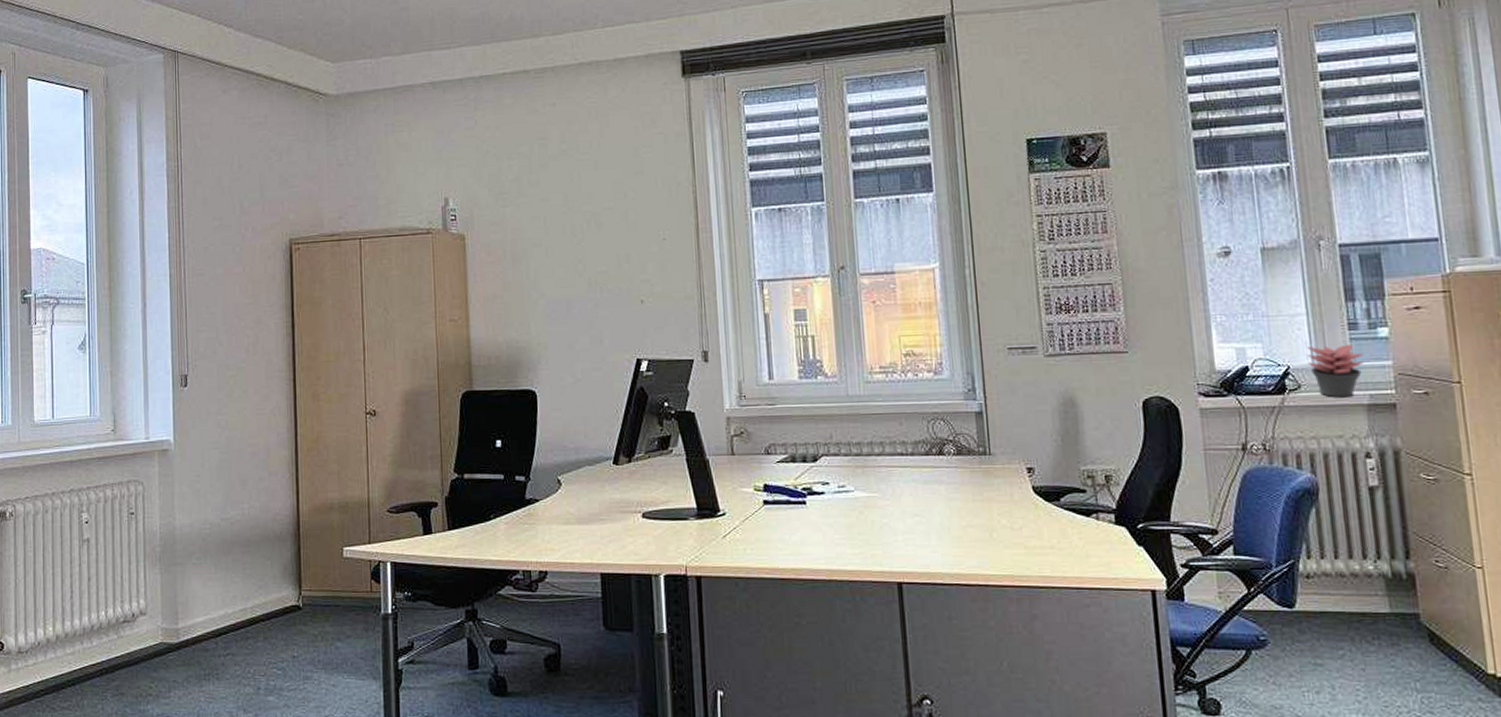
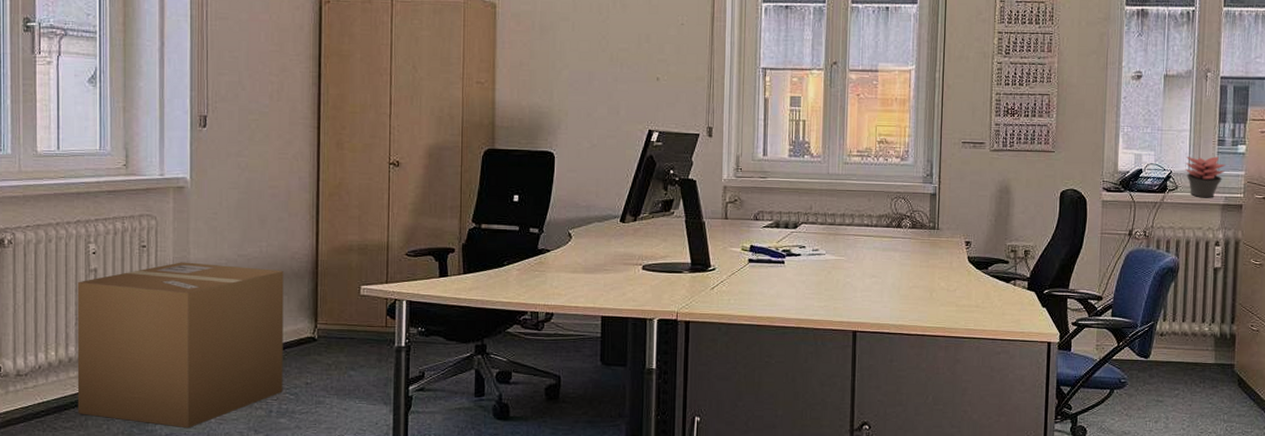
cardboard box: none [72,528,270,708] -> present [77,262,284,429]

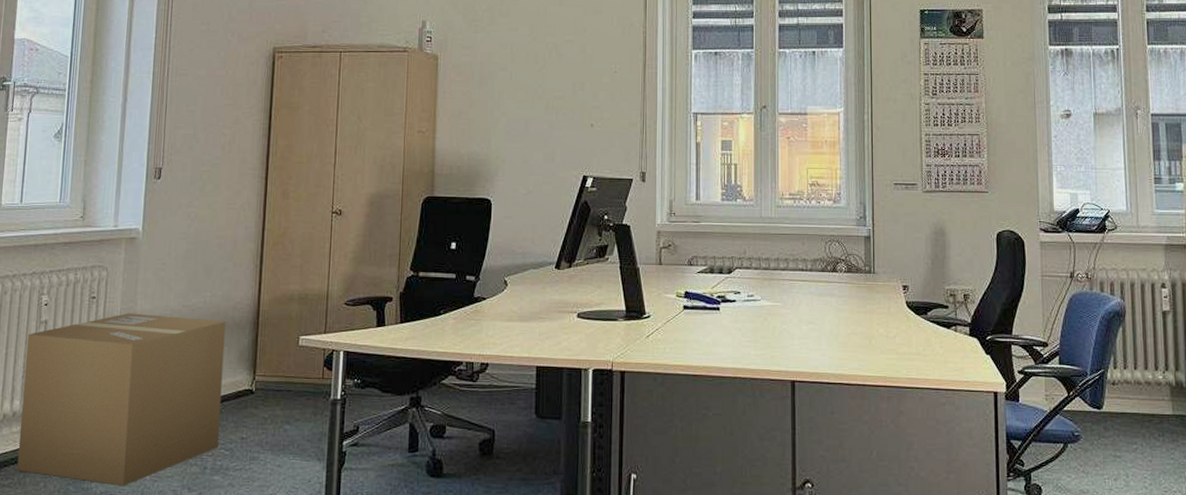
succulent plant: present [1185,156,1226,198] -> none [1123,195,1165,238]

